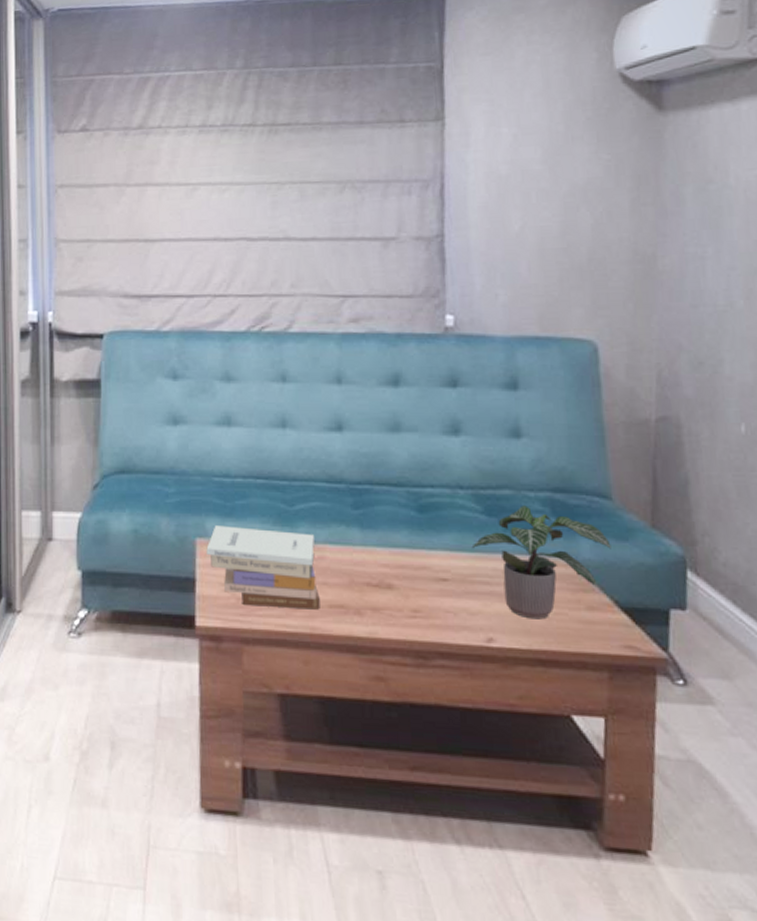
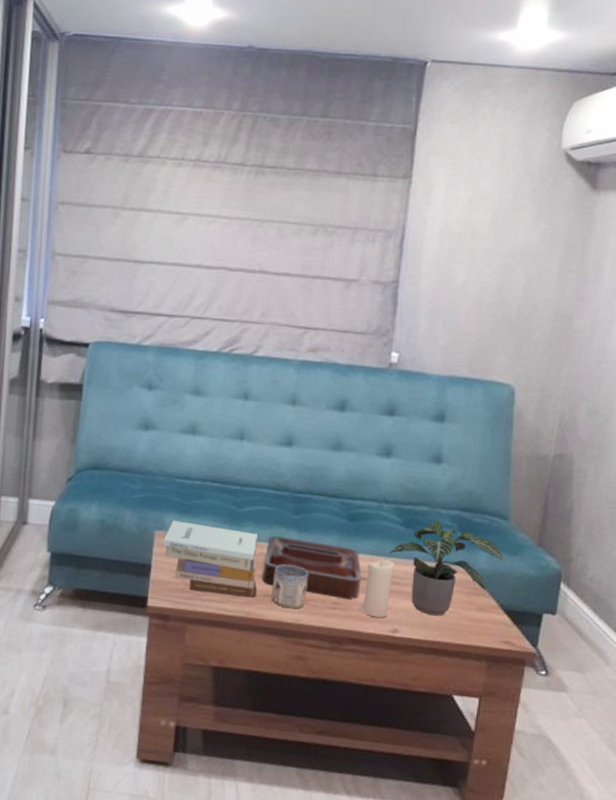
decorative tray: none [324,536,443,605] -> present [262,536,362,600]
mug: none [337,568,380,621] -> present [271,564,309,609]
candle: none [441,555,482,626] -> present [357,559,396,618]

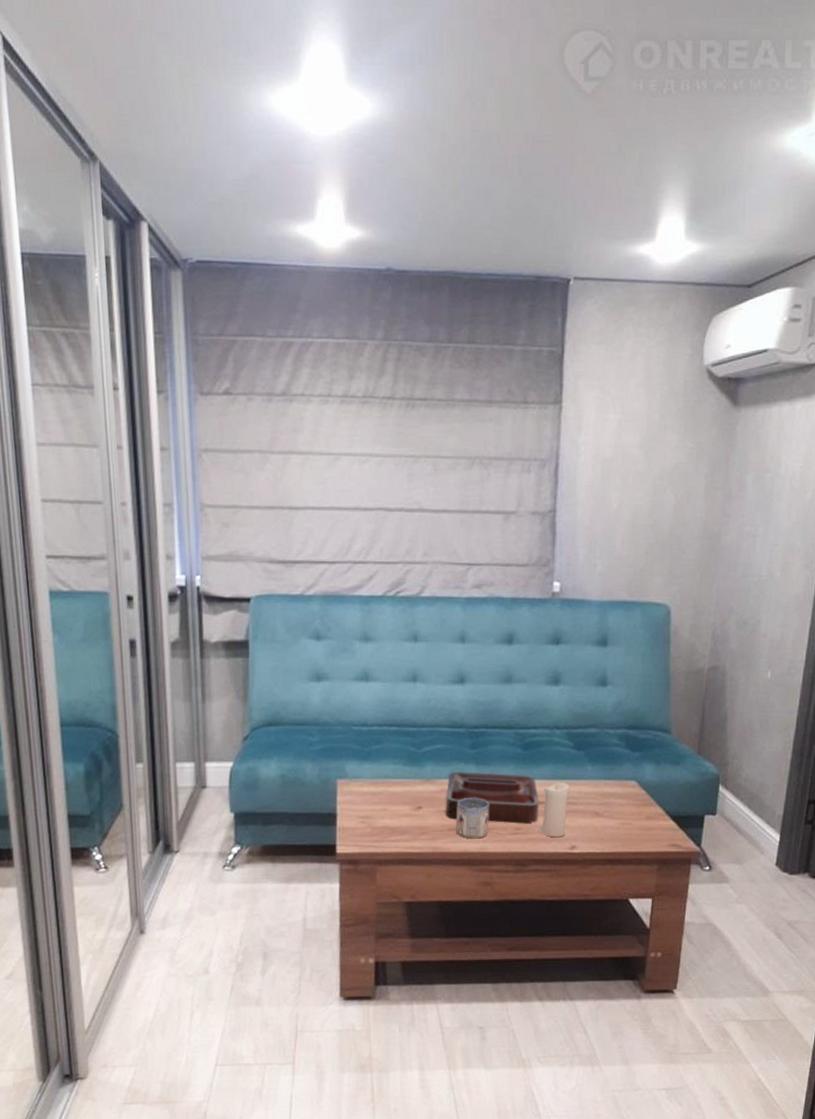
books: present [163,520,258,598] -> none [346,767,441,833]
potted plant: present [389,520,503,616] -> none [563,740,667,829]

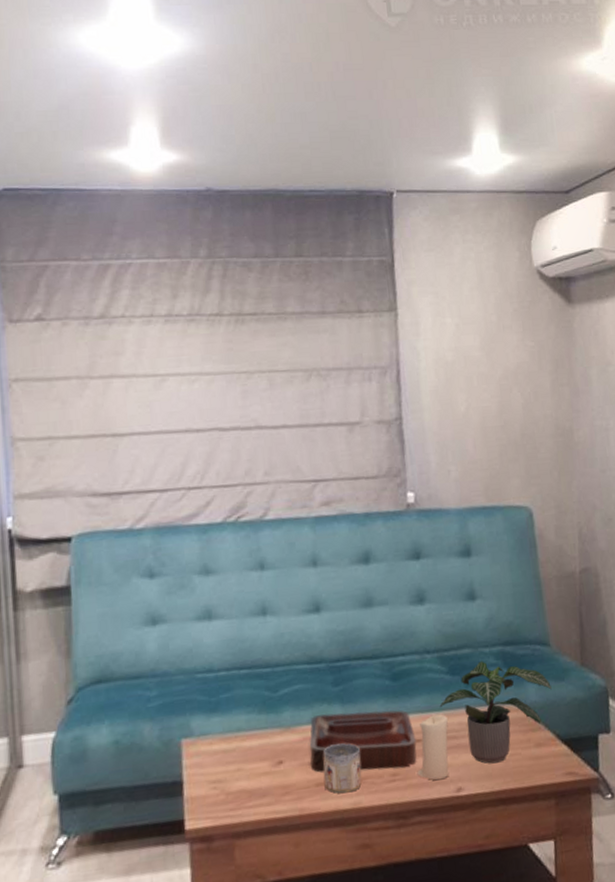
potted plant: none [563,740,667,829] -> present [439,661,552,763]

